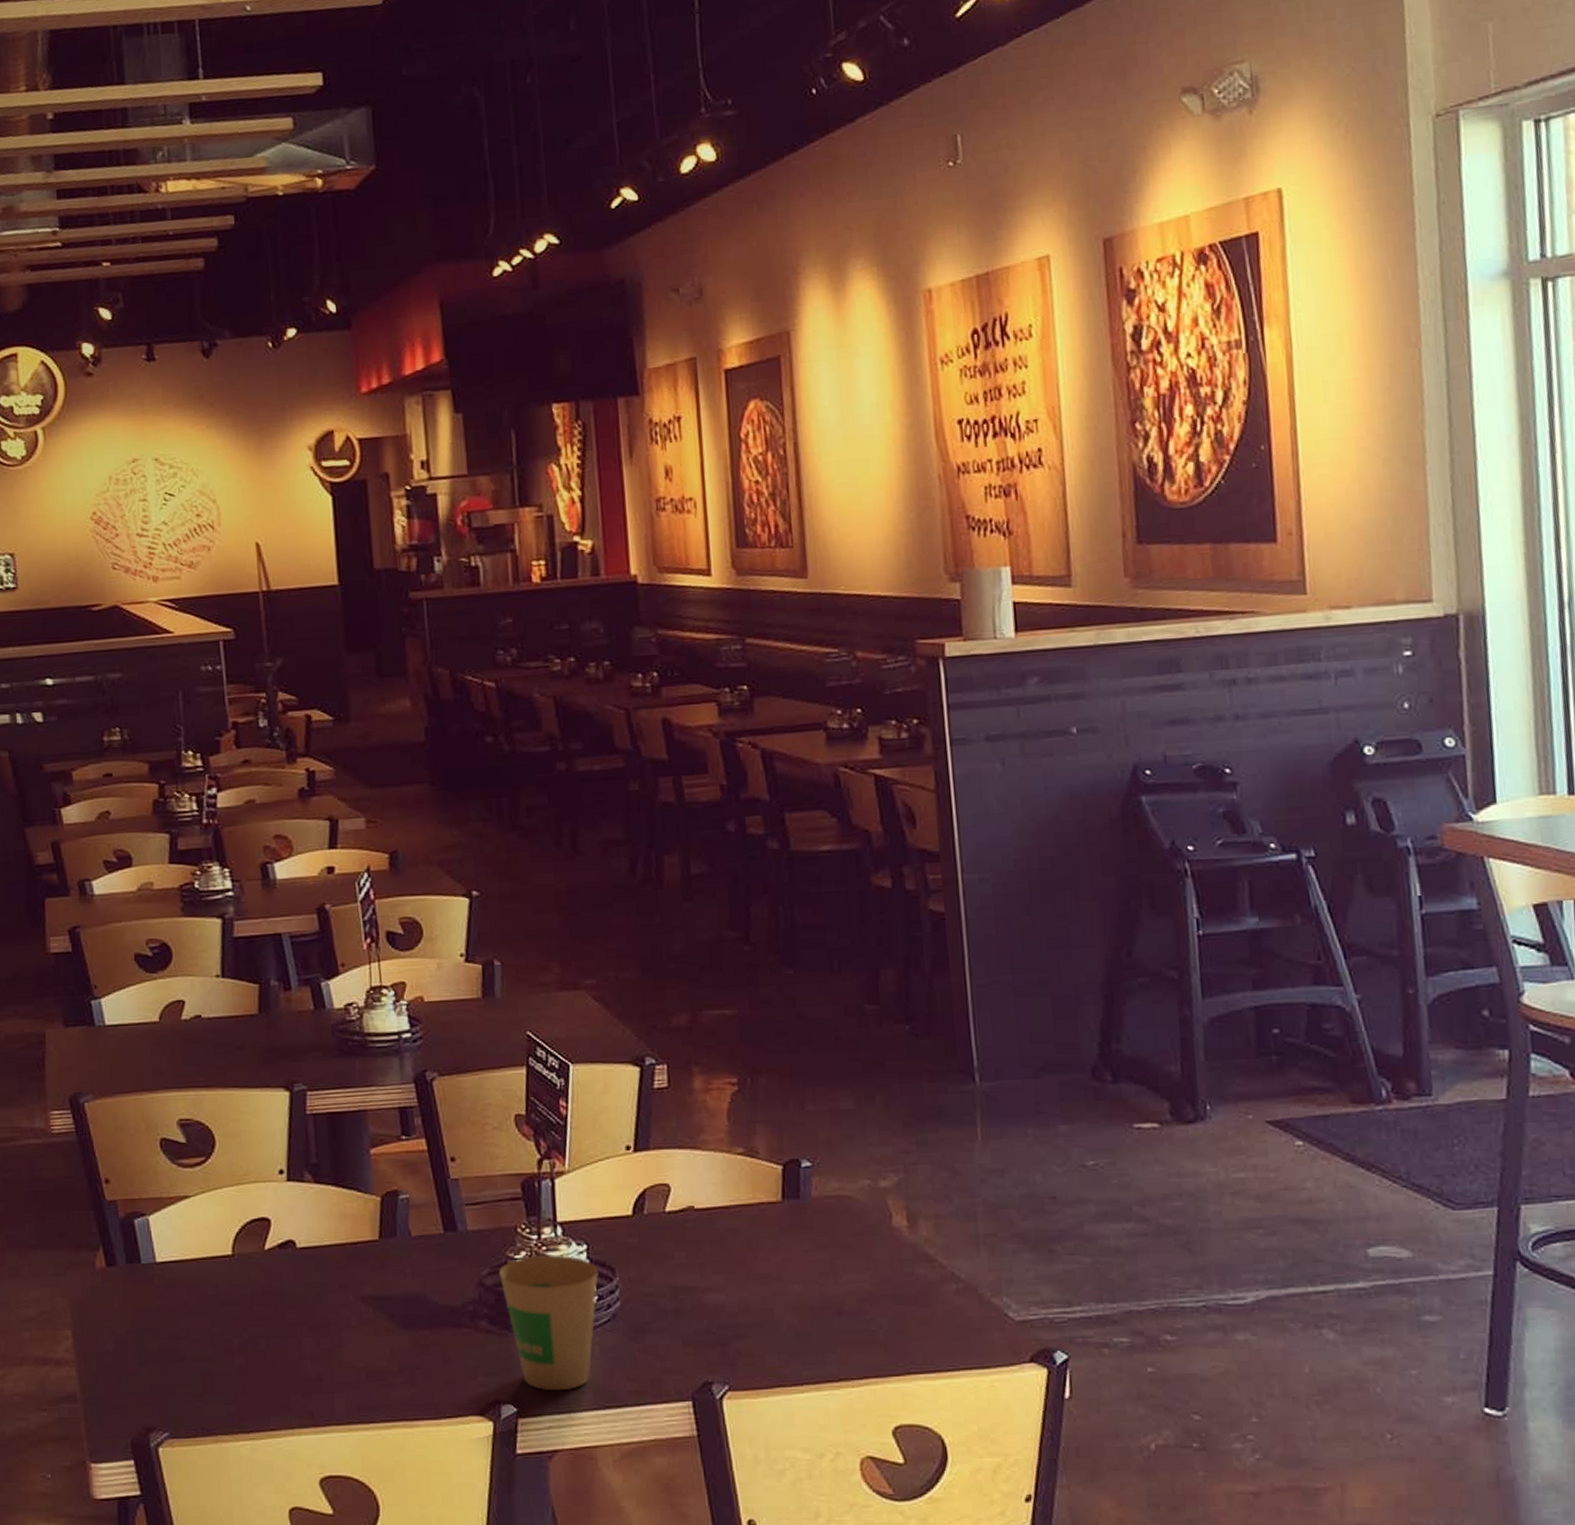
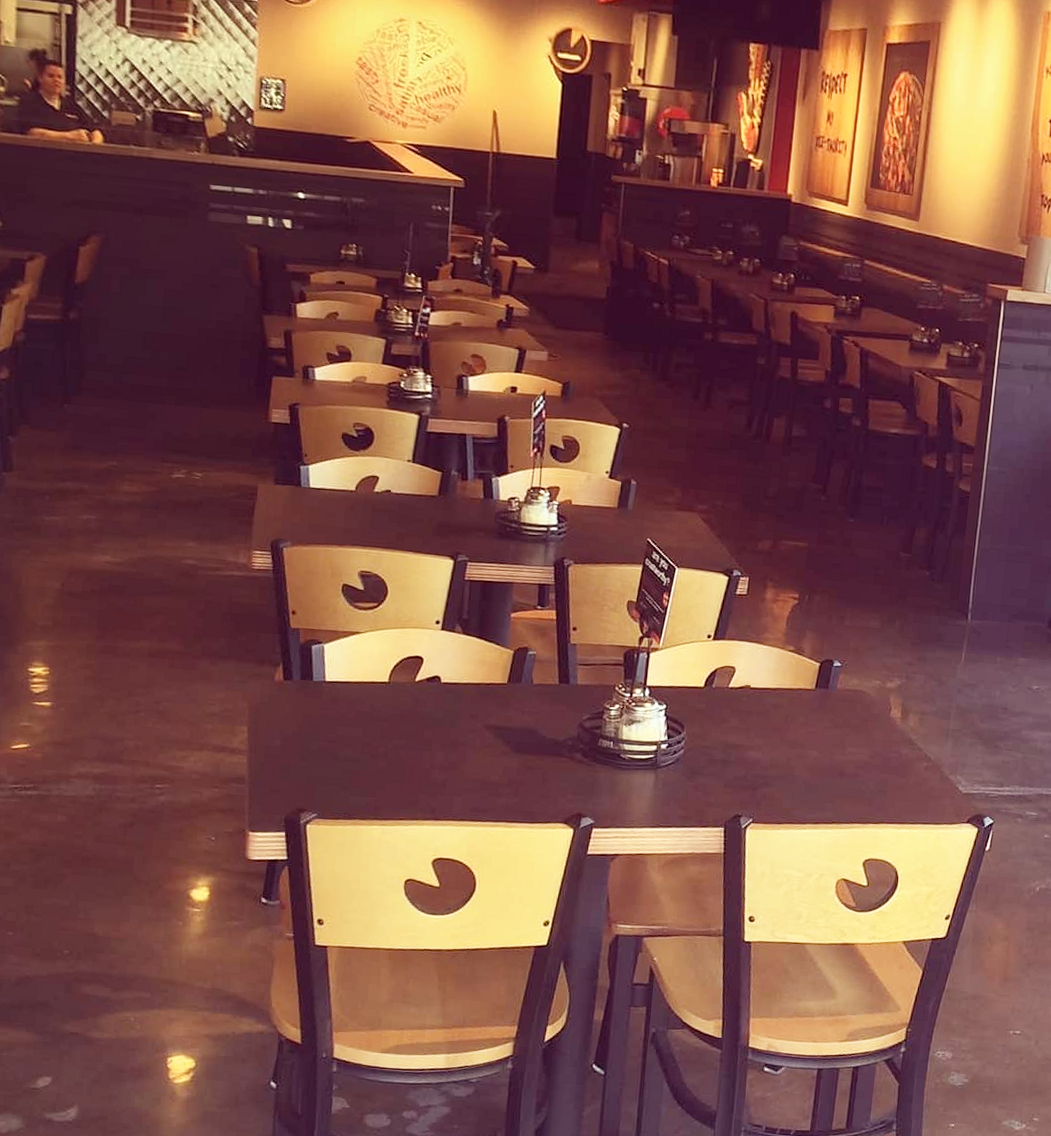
paper cup: present [499,1255,598,1391] -> none [596,709,671,811]

